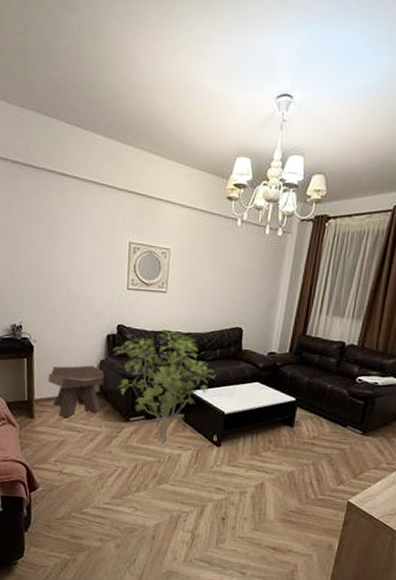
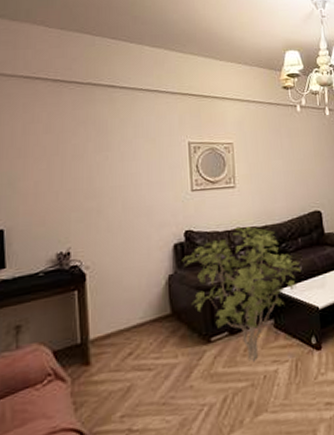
side table: present [48,365,105,417] -> none [105,283,176,355]

